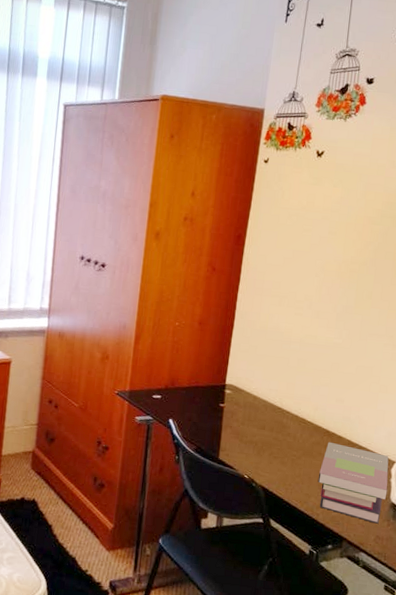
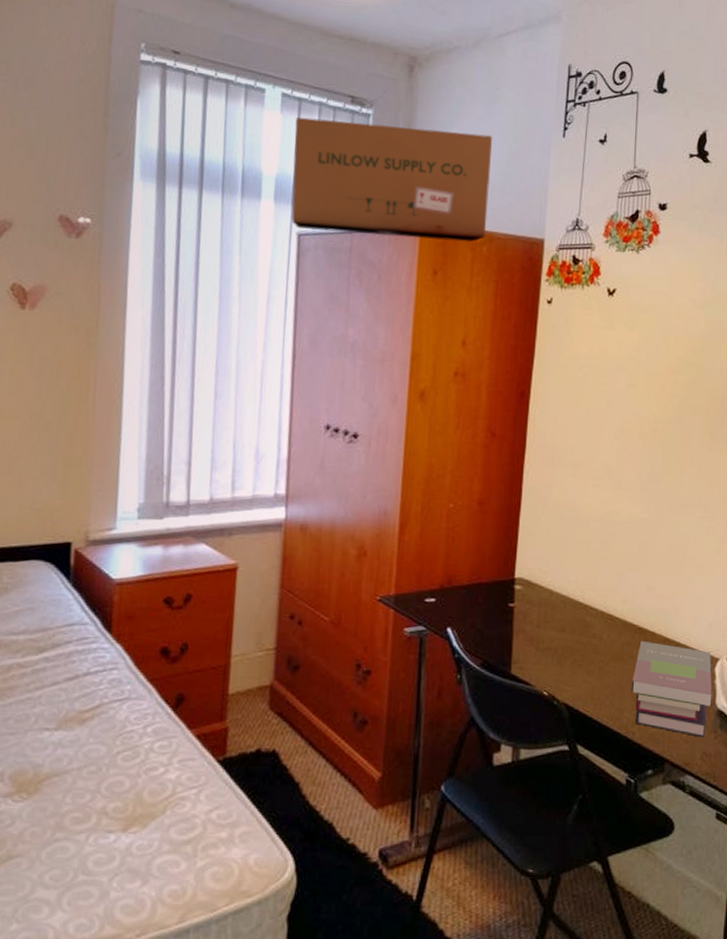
box: none [60,10,224,112] -> present [291,116,492,243]

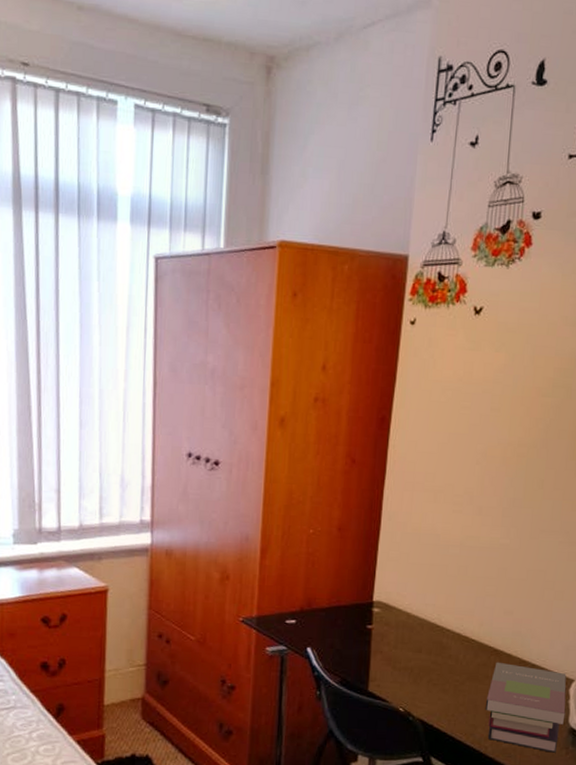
box: present [291,116,492,243] -> none [148,130,355,261]

